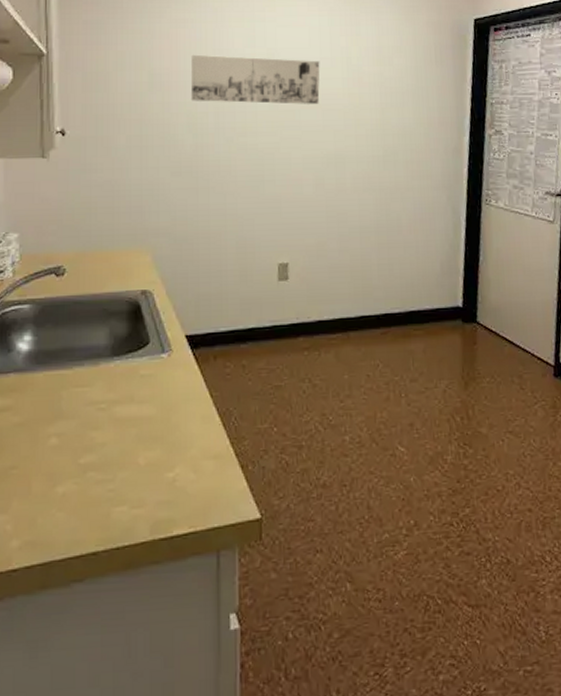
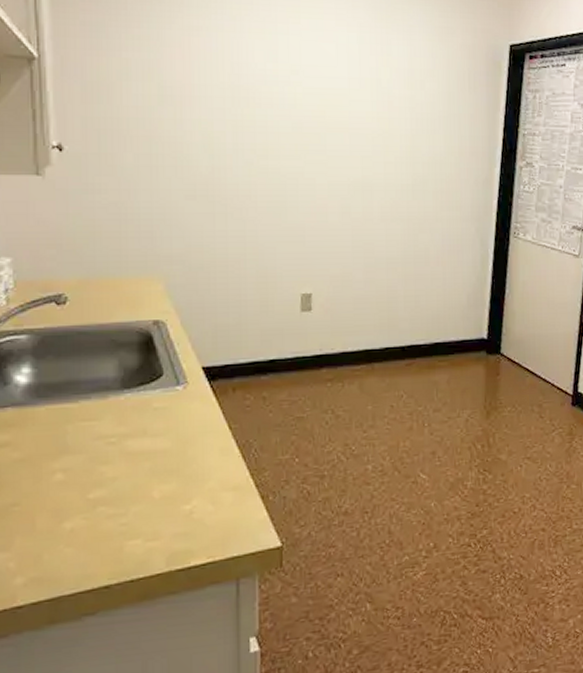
wall art: present [190,54,320,104] -> none [206,67,348,127]

